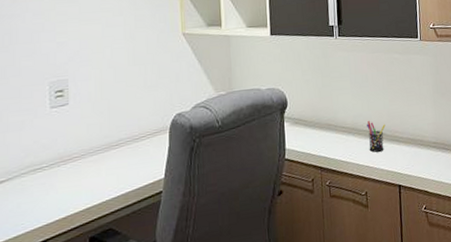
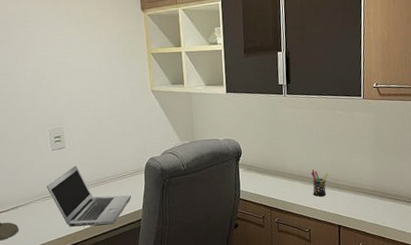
laptop: none [38,126,150,206] -> present [46,165,131,227]

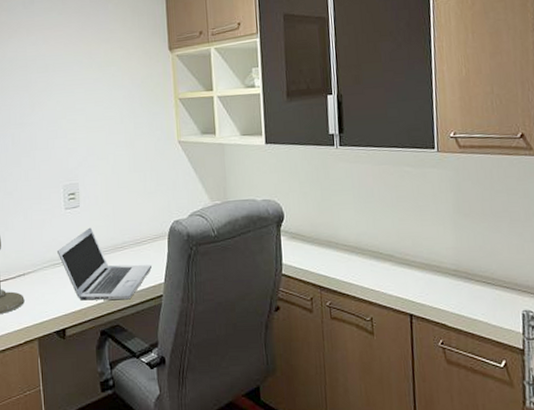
pen holder: present [311,170,328,197] -> none [372,240,394,275]

